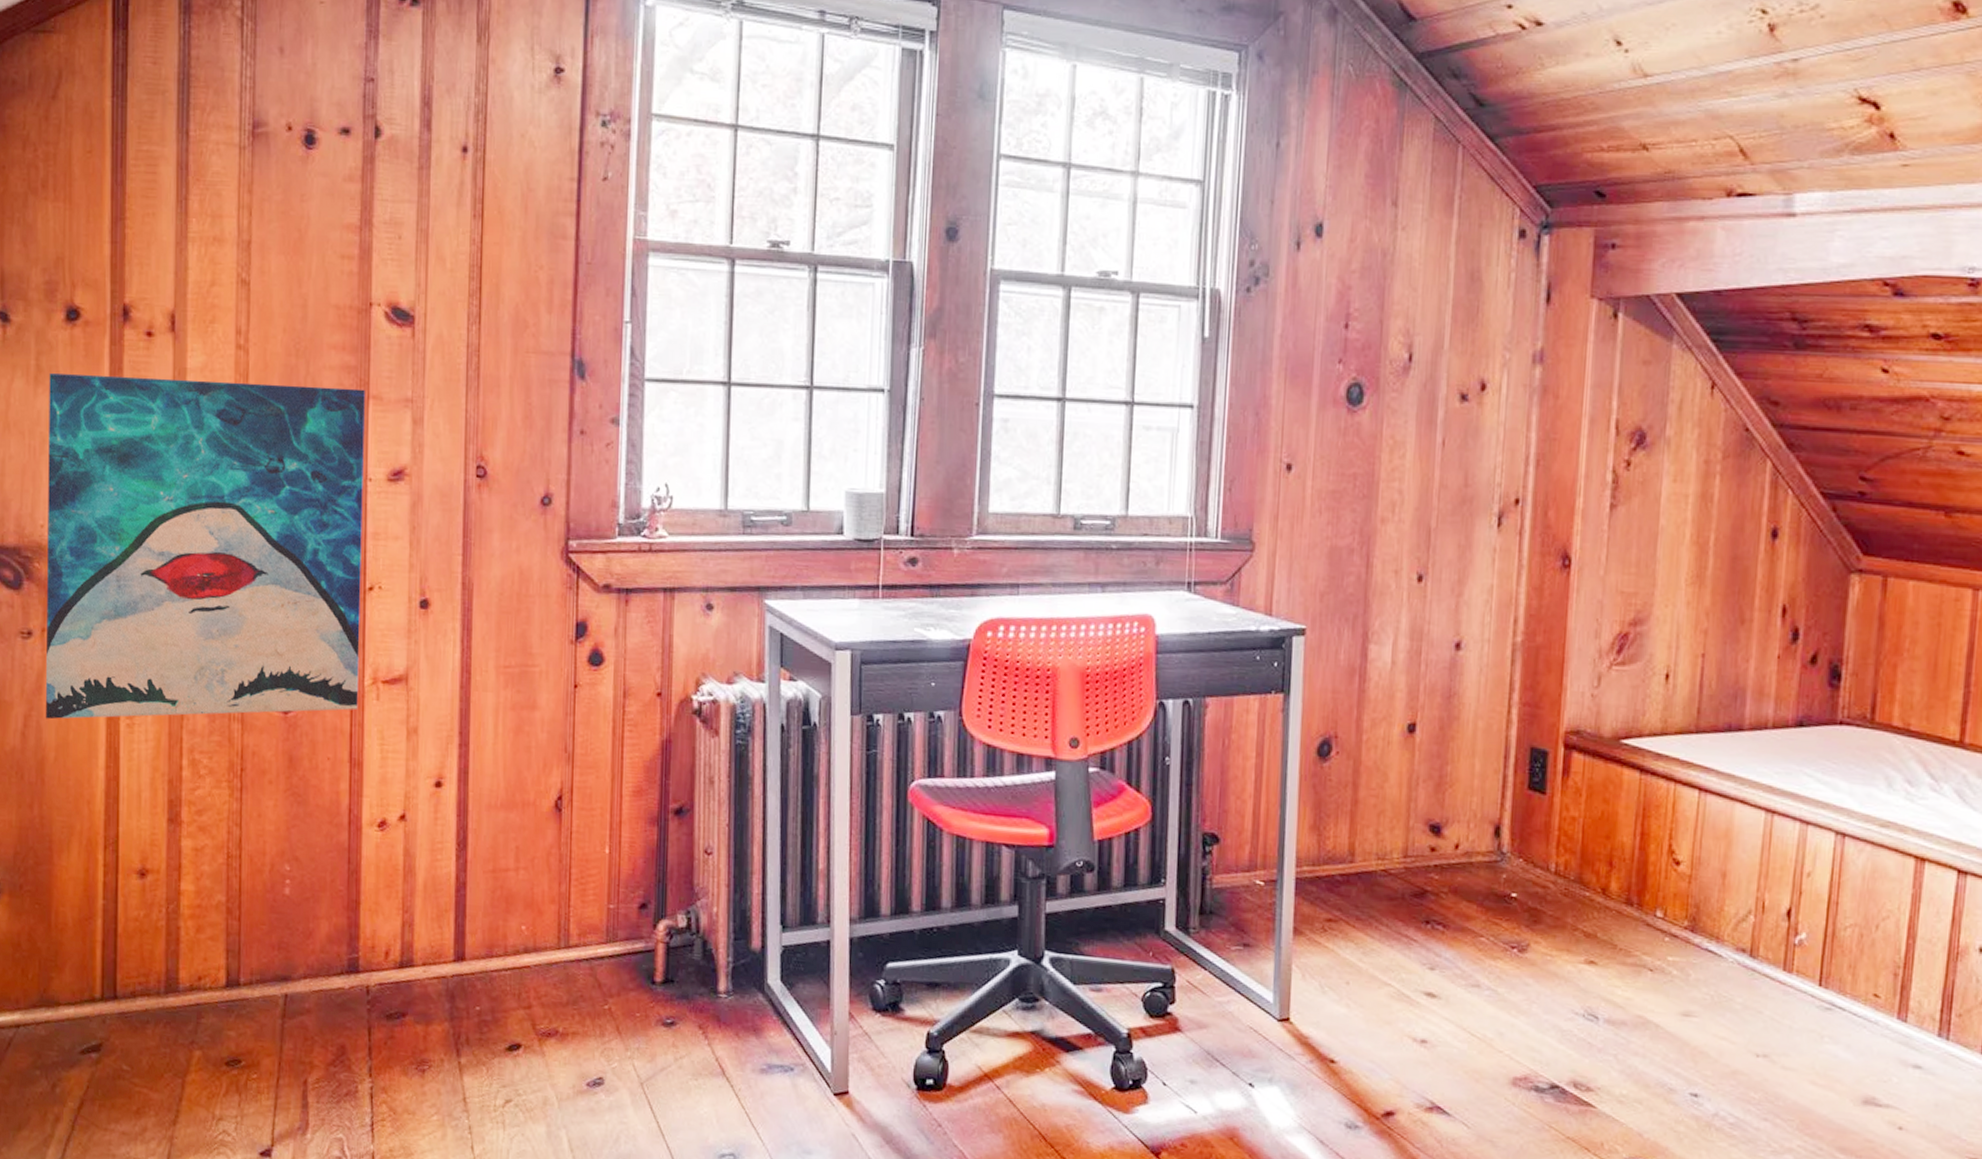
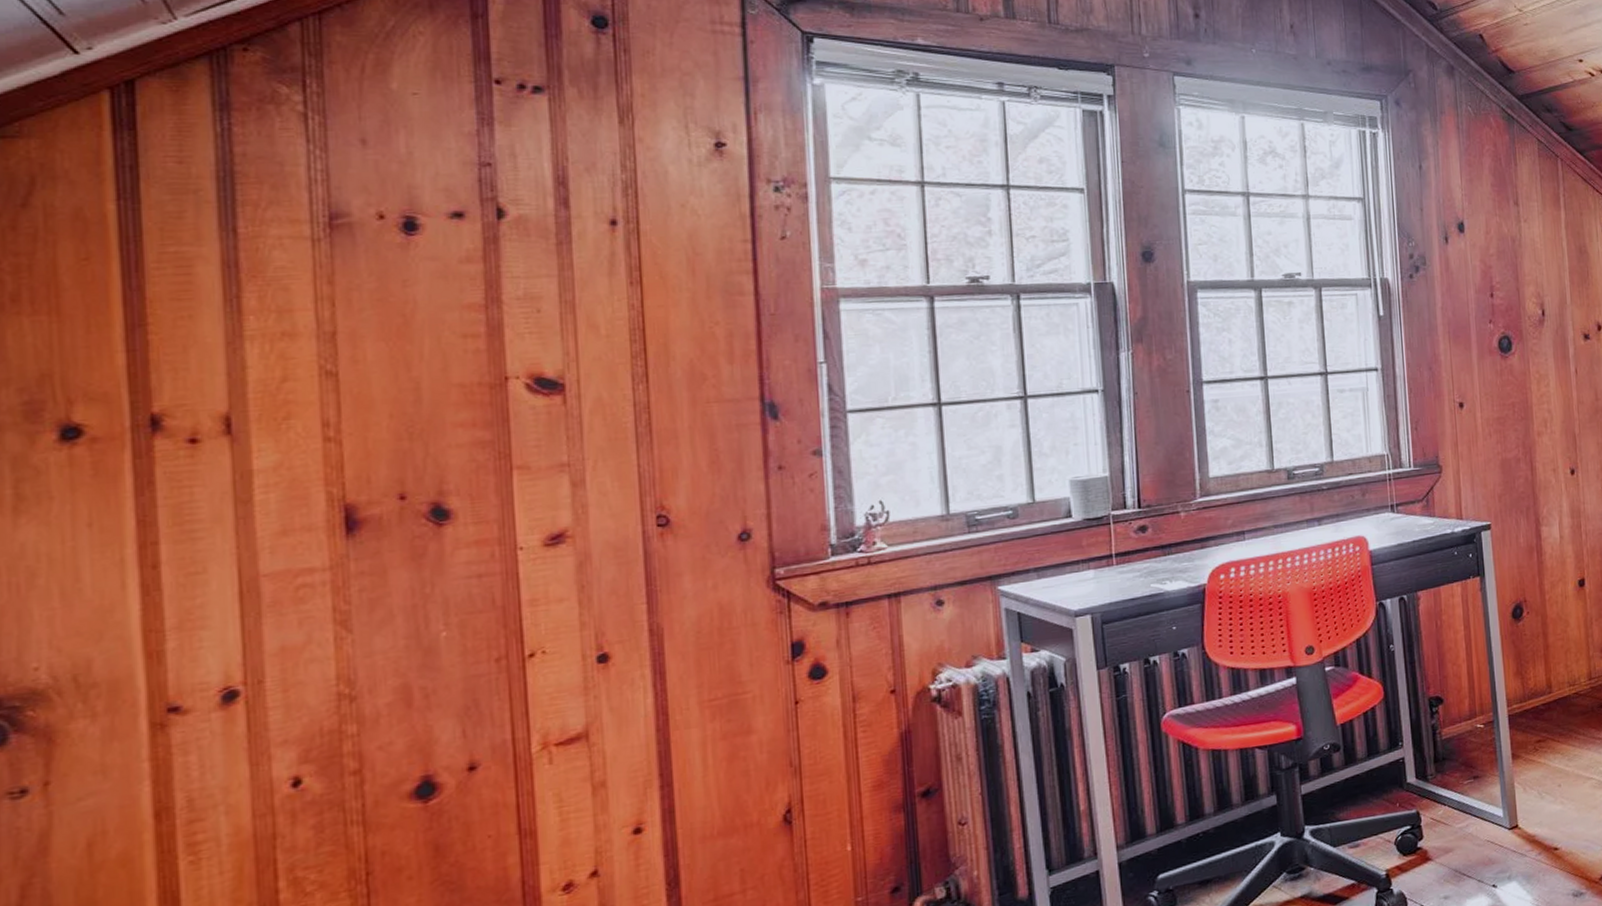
wall art: present [45,373,365,720] -> none [37,461,525,882]

